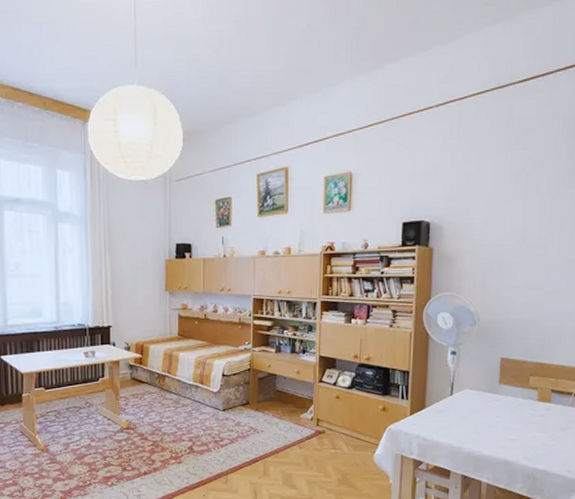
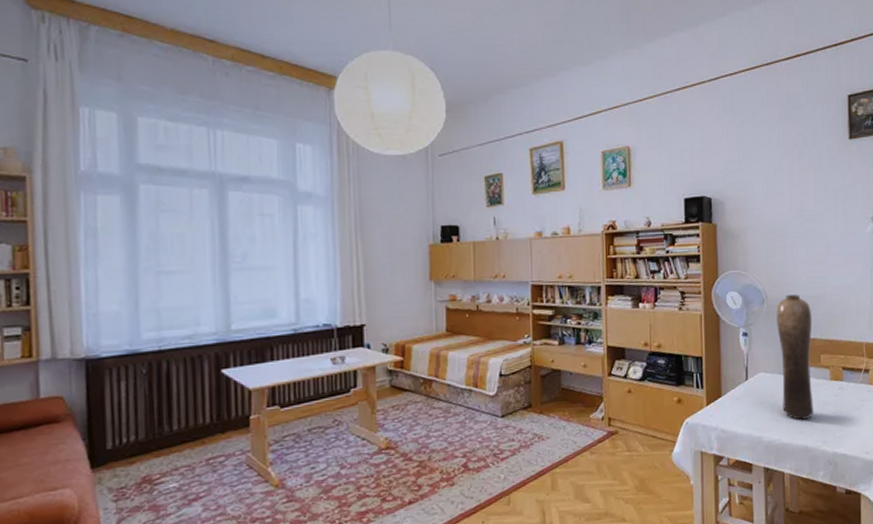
vase: none [485,318,525,435] -> present [776,294,814,420]

